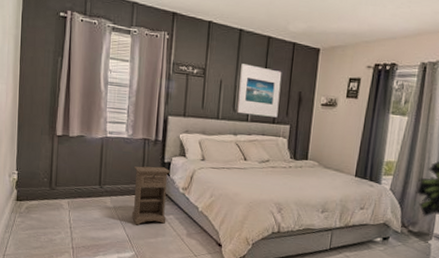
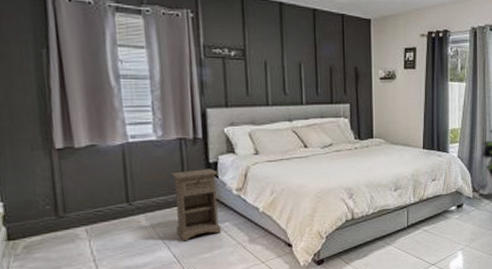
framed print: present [237,64,282,118] -> none [287,41,335,97]

